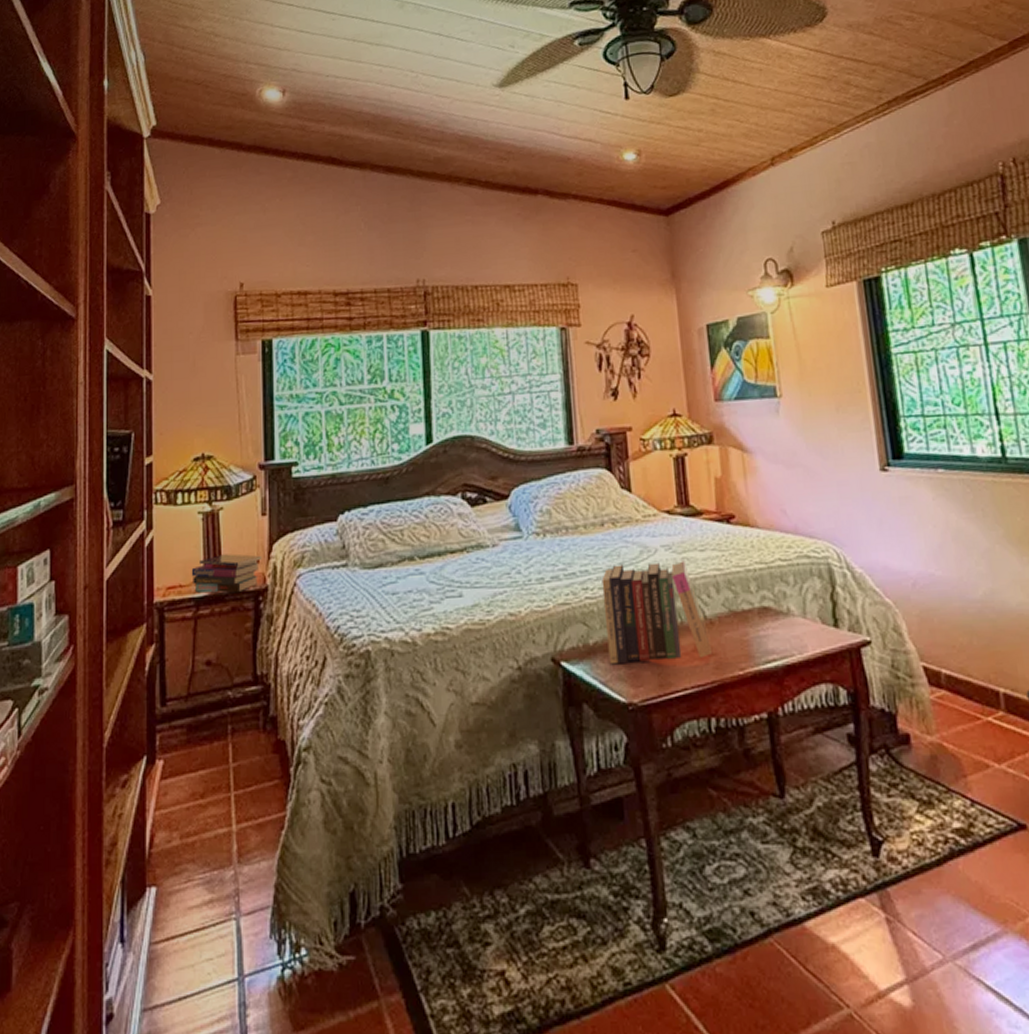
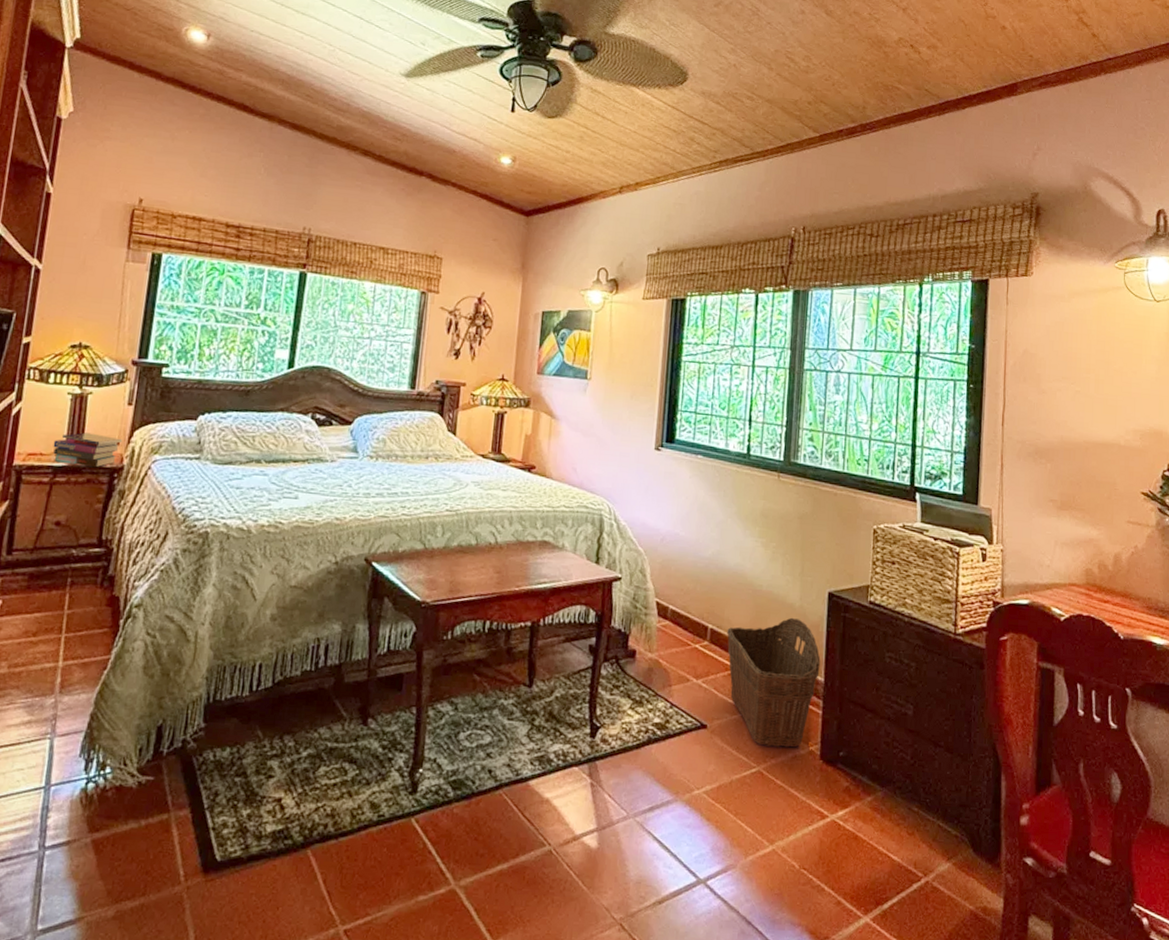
books: present [601,561,713,665] -> none [412,491,499,574]

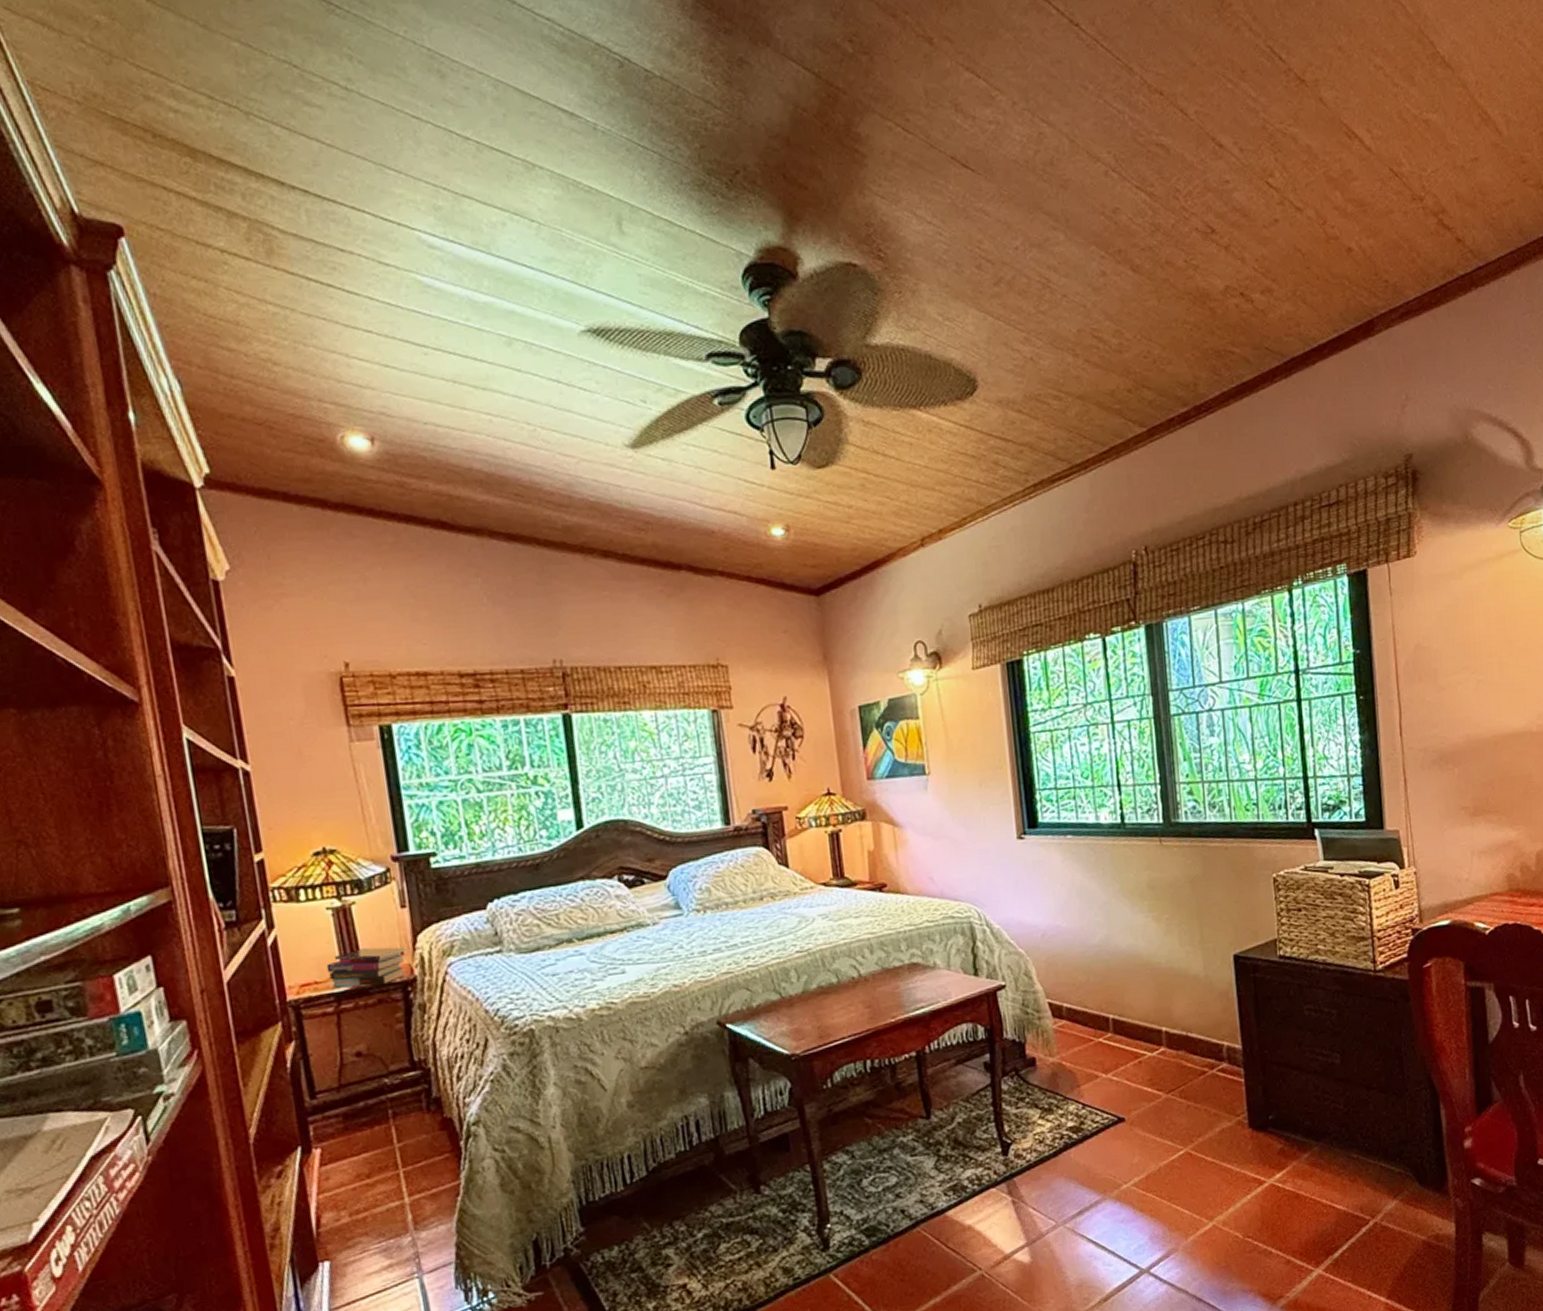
wicker basket: present [727,617,821,748] -> none [1130,989,1236,1127]

